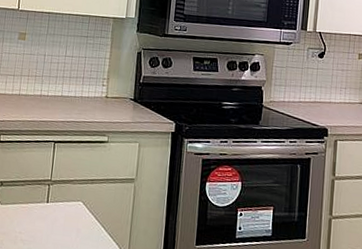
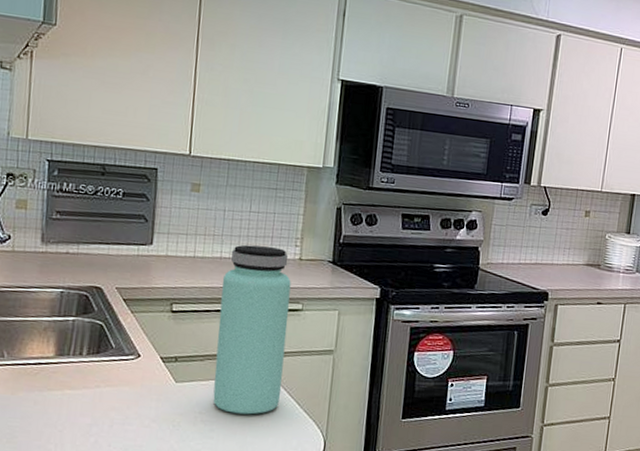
bottle: none [31,84,99,236] -> present [213,244,291,415]

